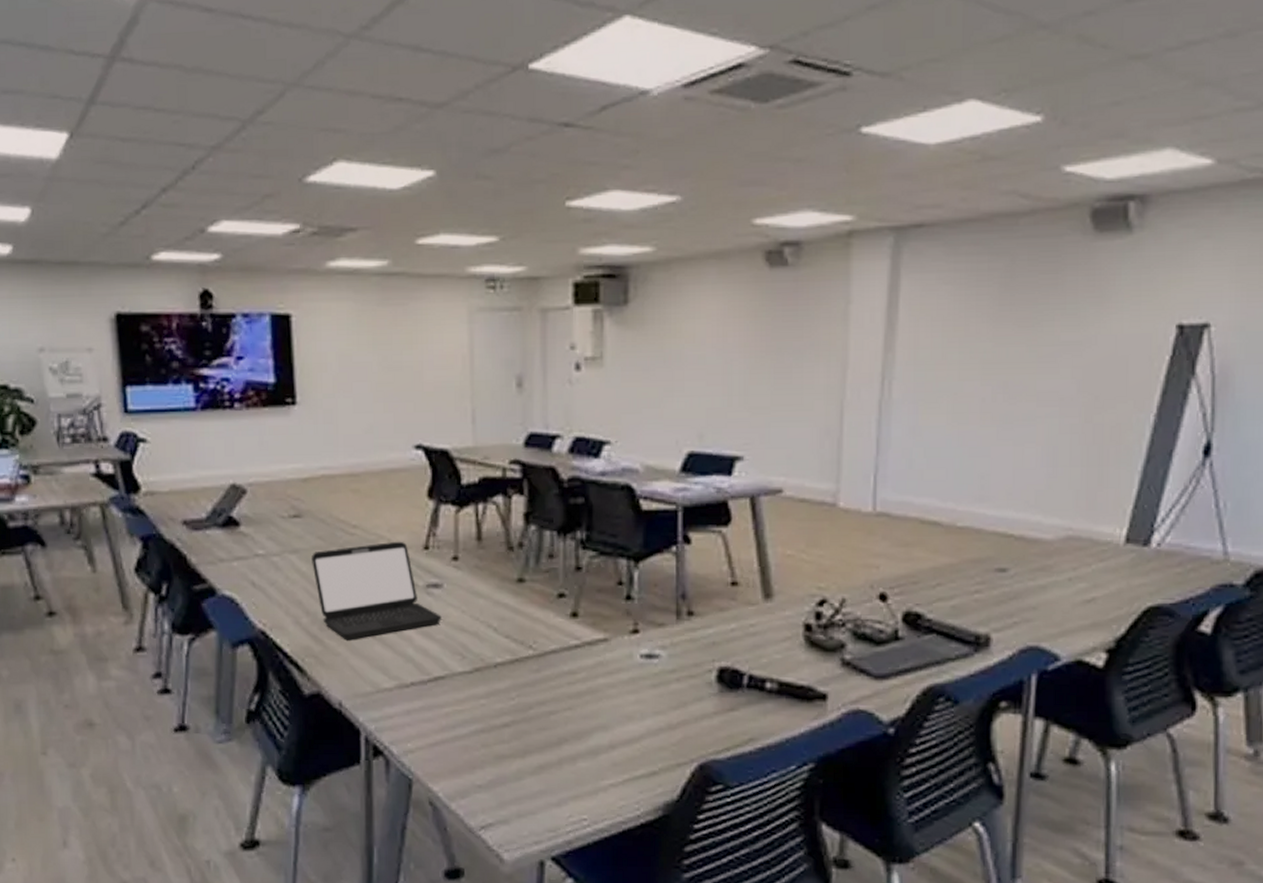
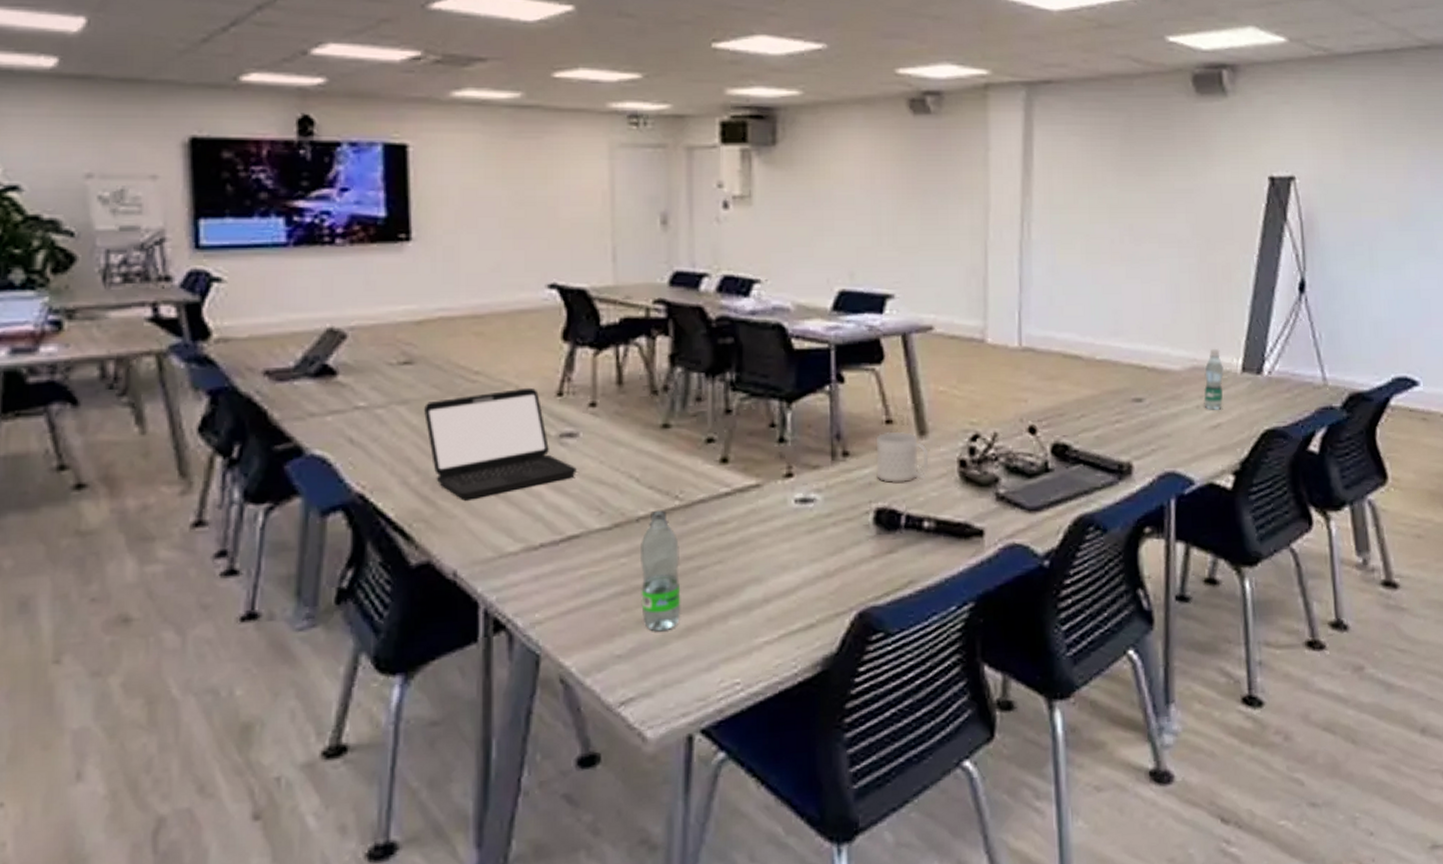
bottle: none [498,658,534,768] -> present [641,510,681,632]
mug: none [720,593,774,644] -> present [875,431,929,484]
bottle: none [1077,518,1104,583] -> present [1203,349,1224,410]

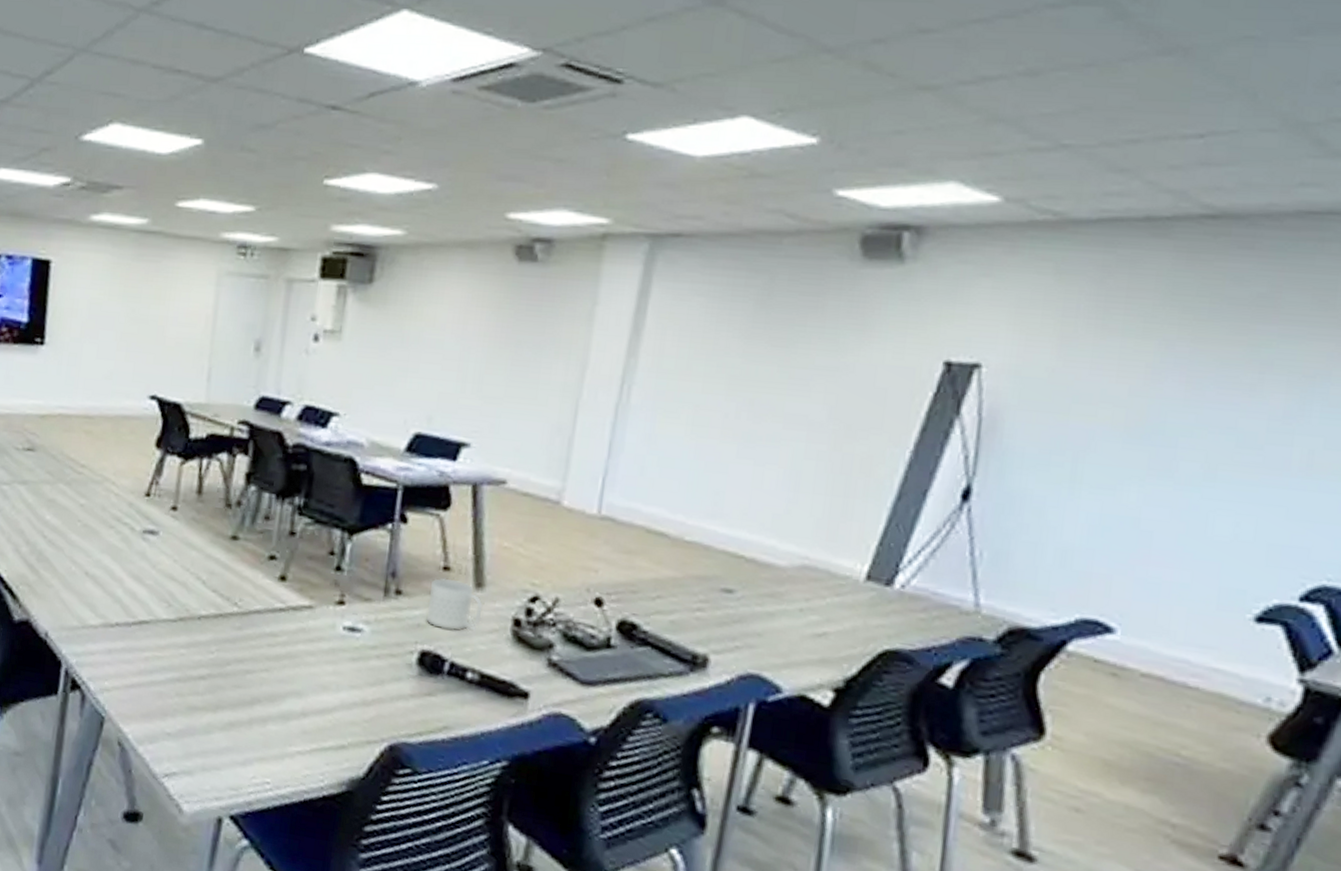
laptop: present [424,387,577,501] -> none [38,484,154,574]
bottle: present [641,510,681,632] -> none [193,612,233,721]
bottle: present [1203,349,1224,410] -> none [809,549,842,618]

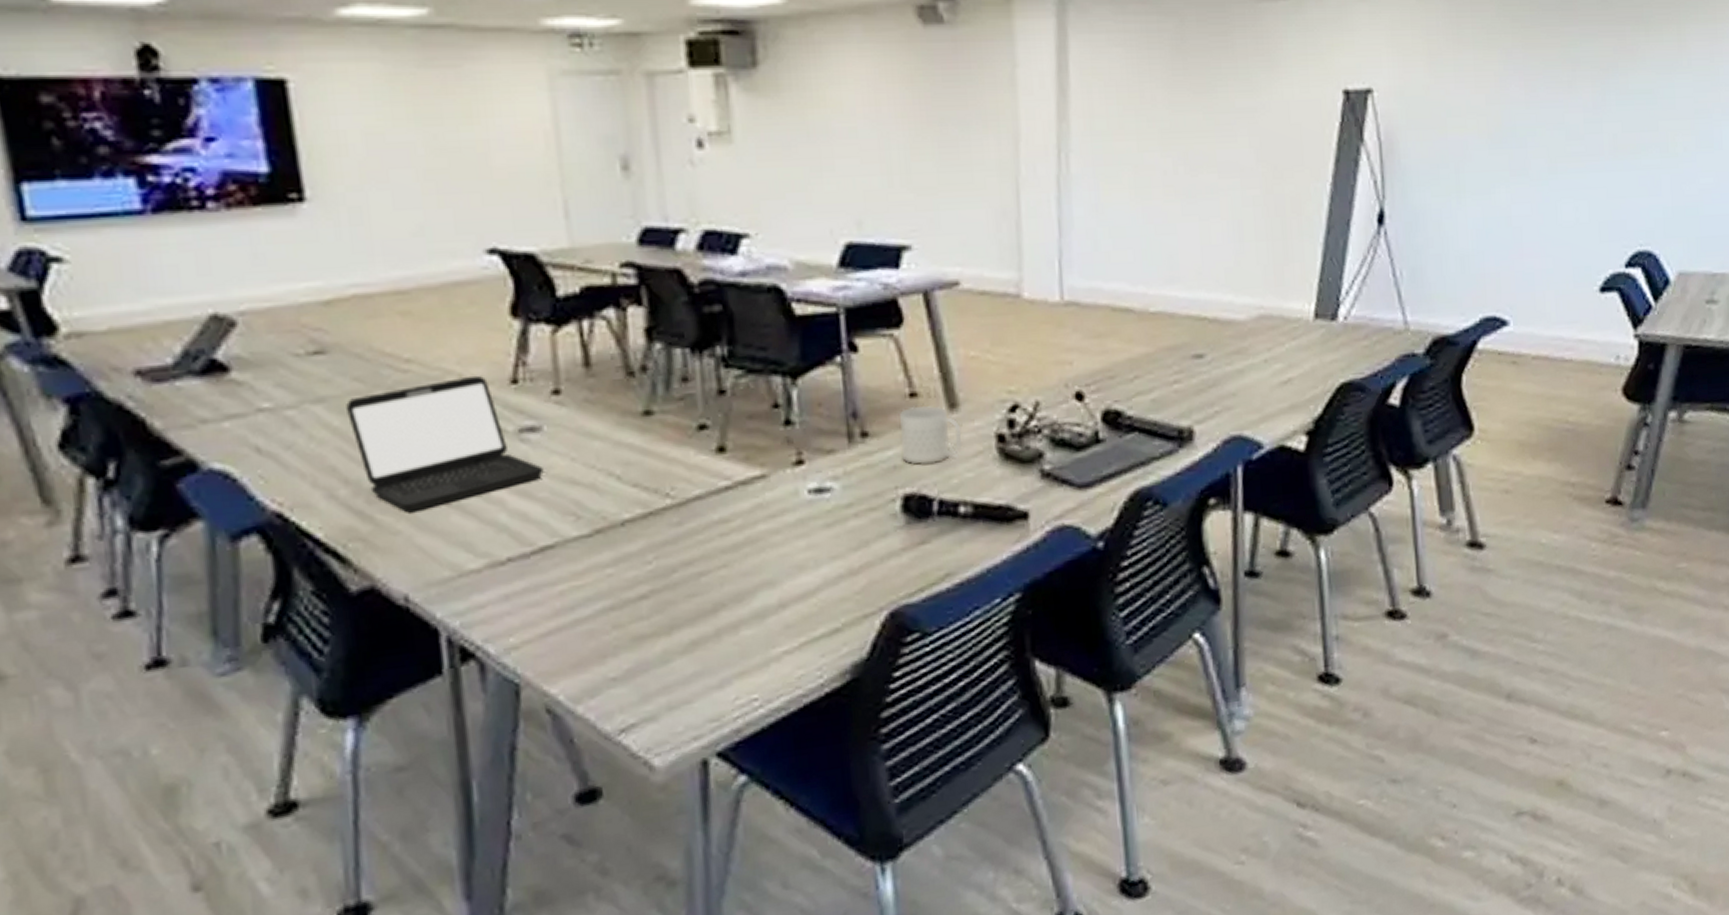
laptop: none [38,484,154,574] -> present [346,375,544,513]

